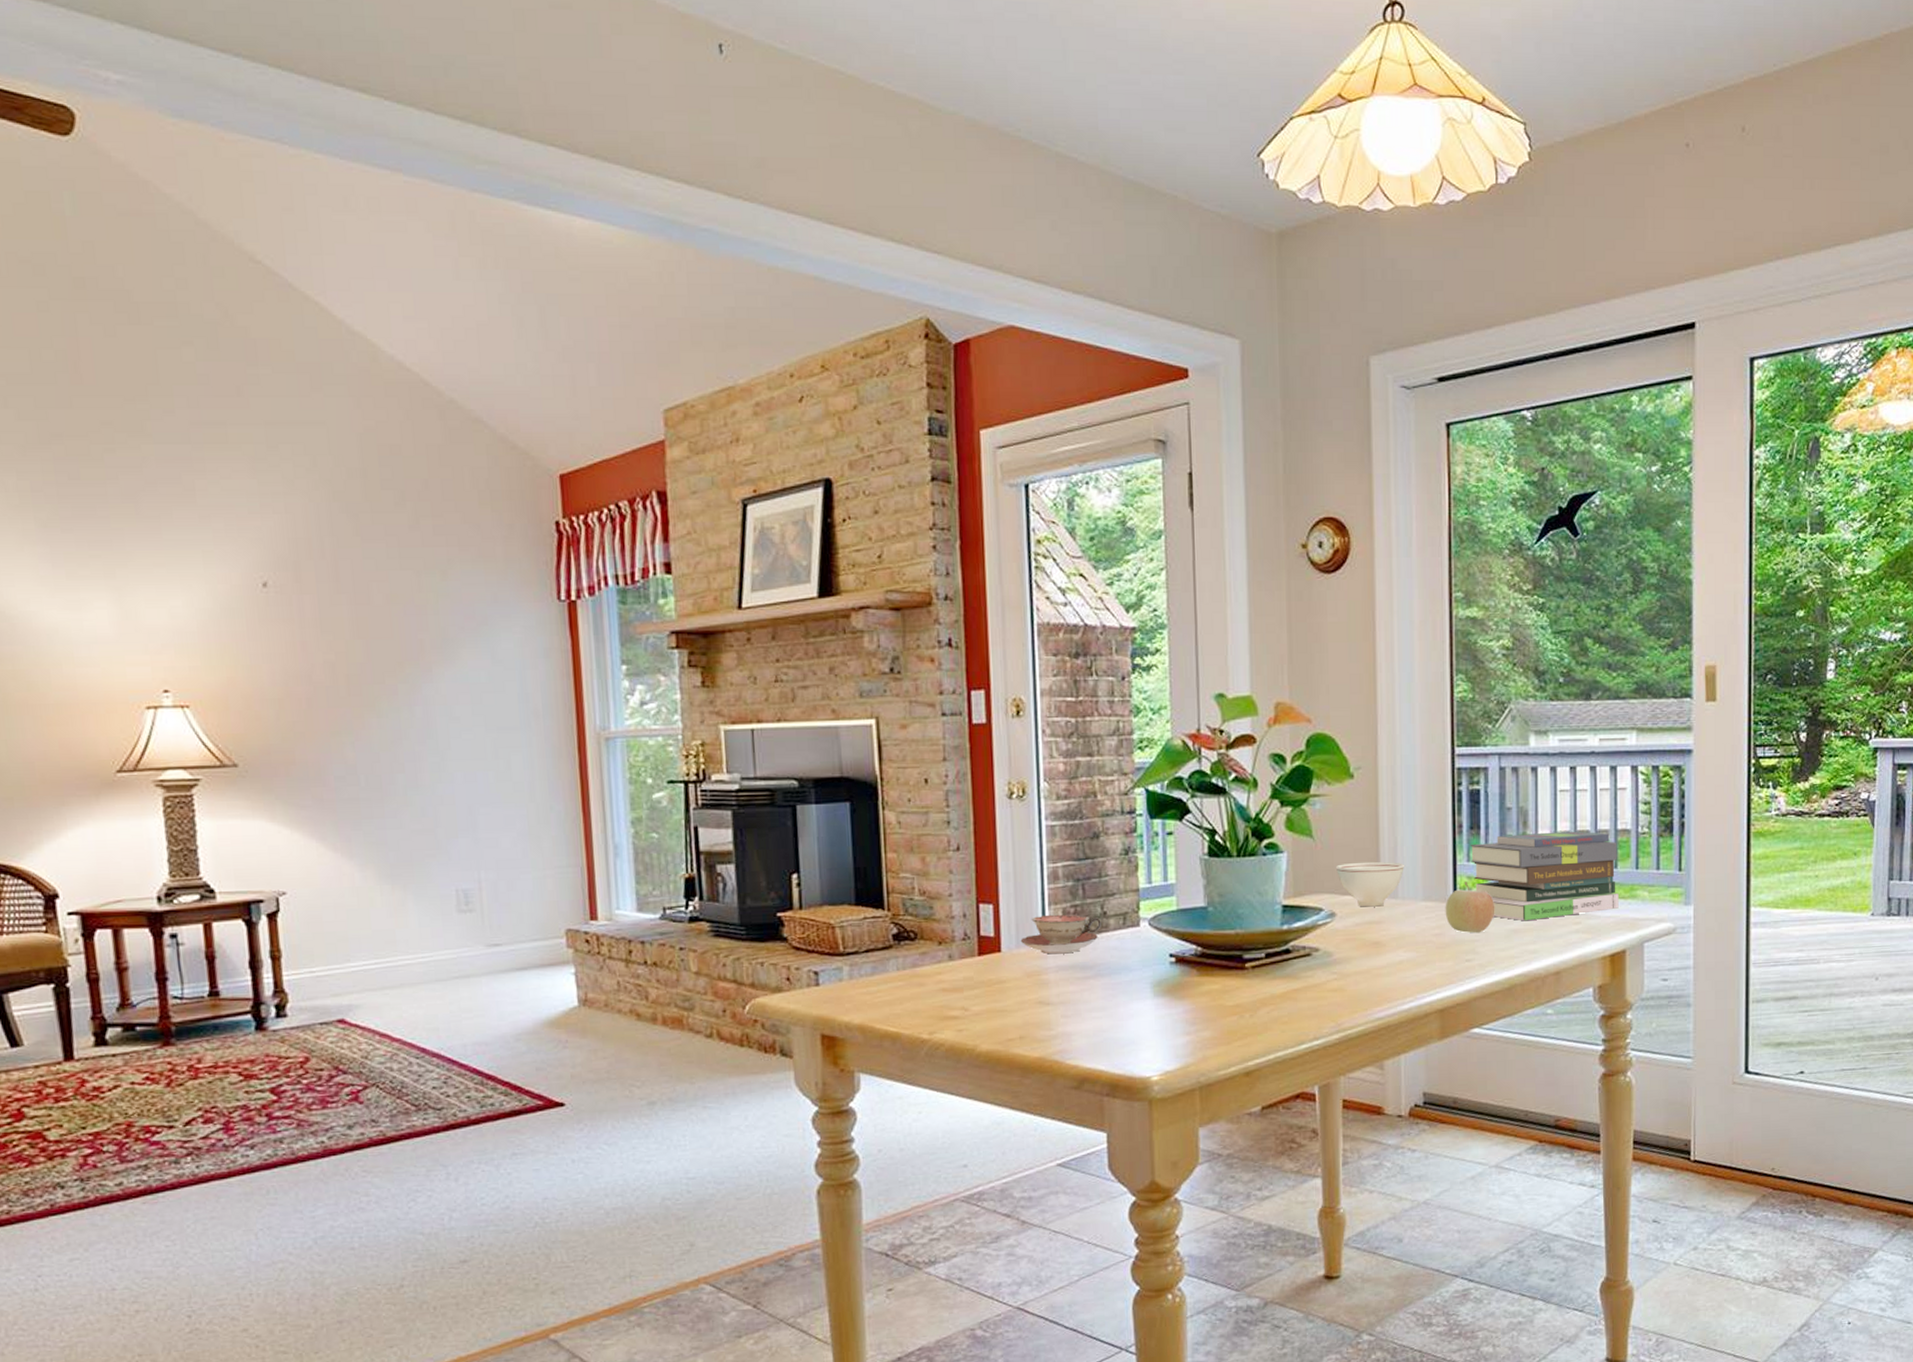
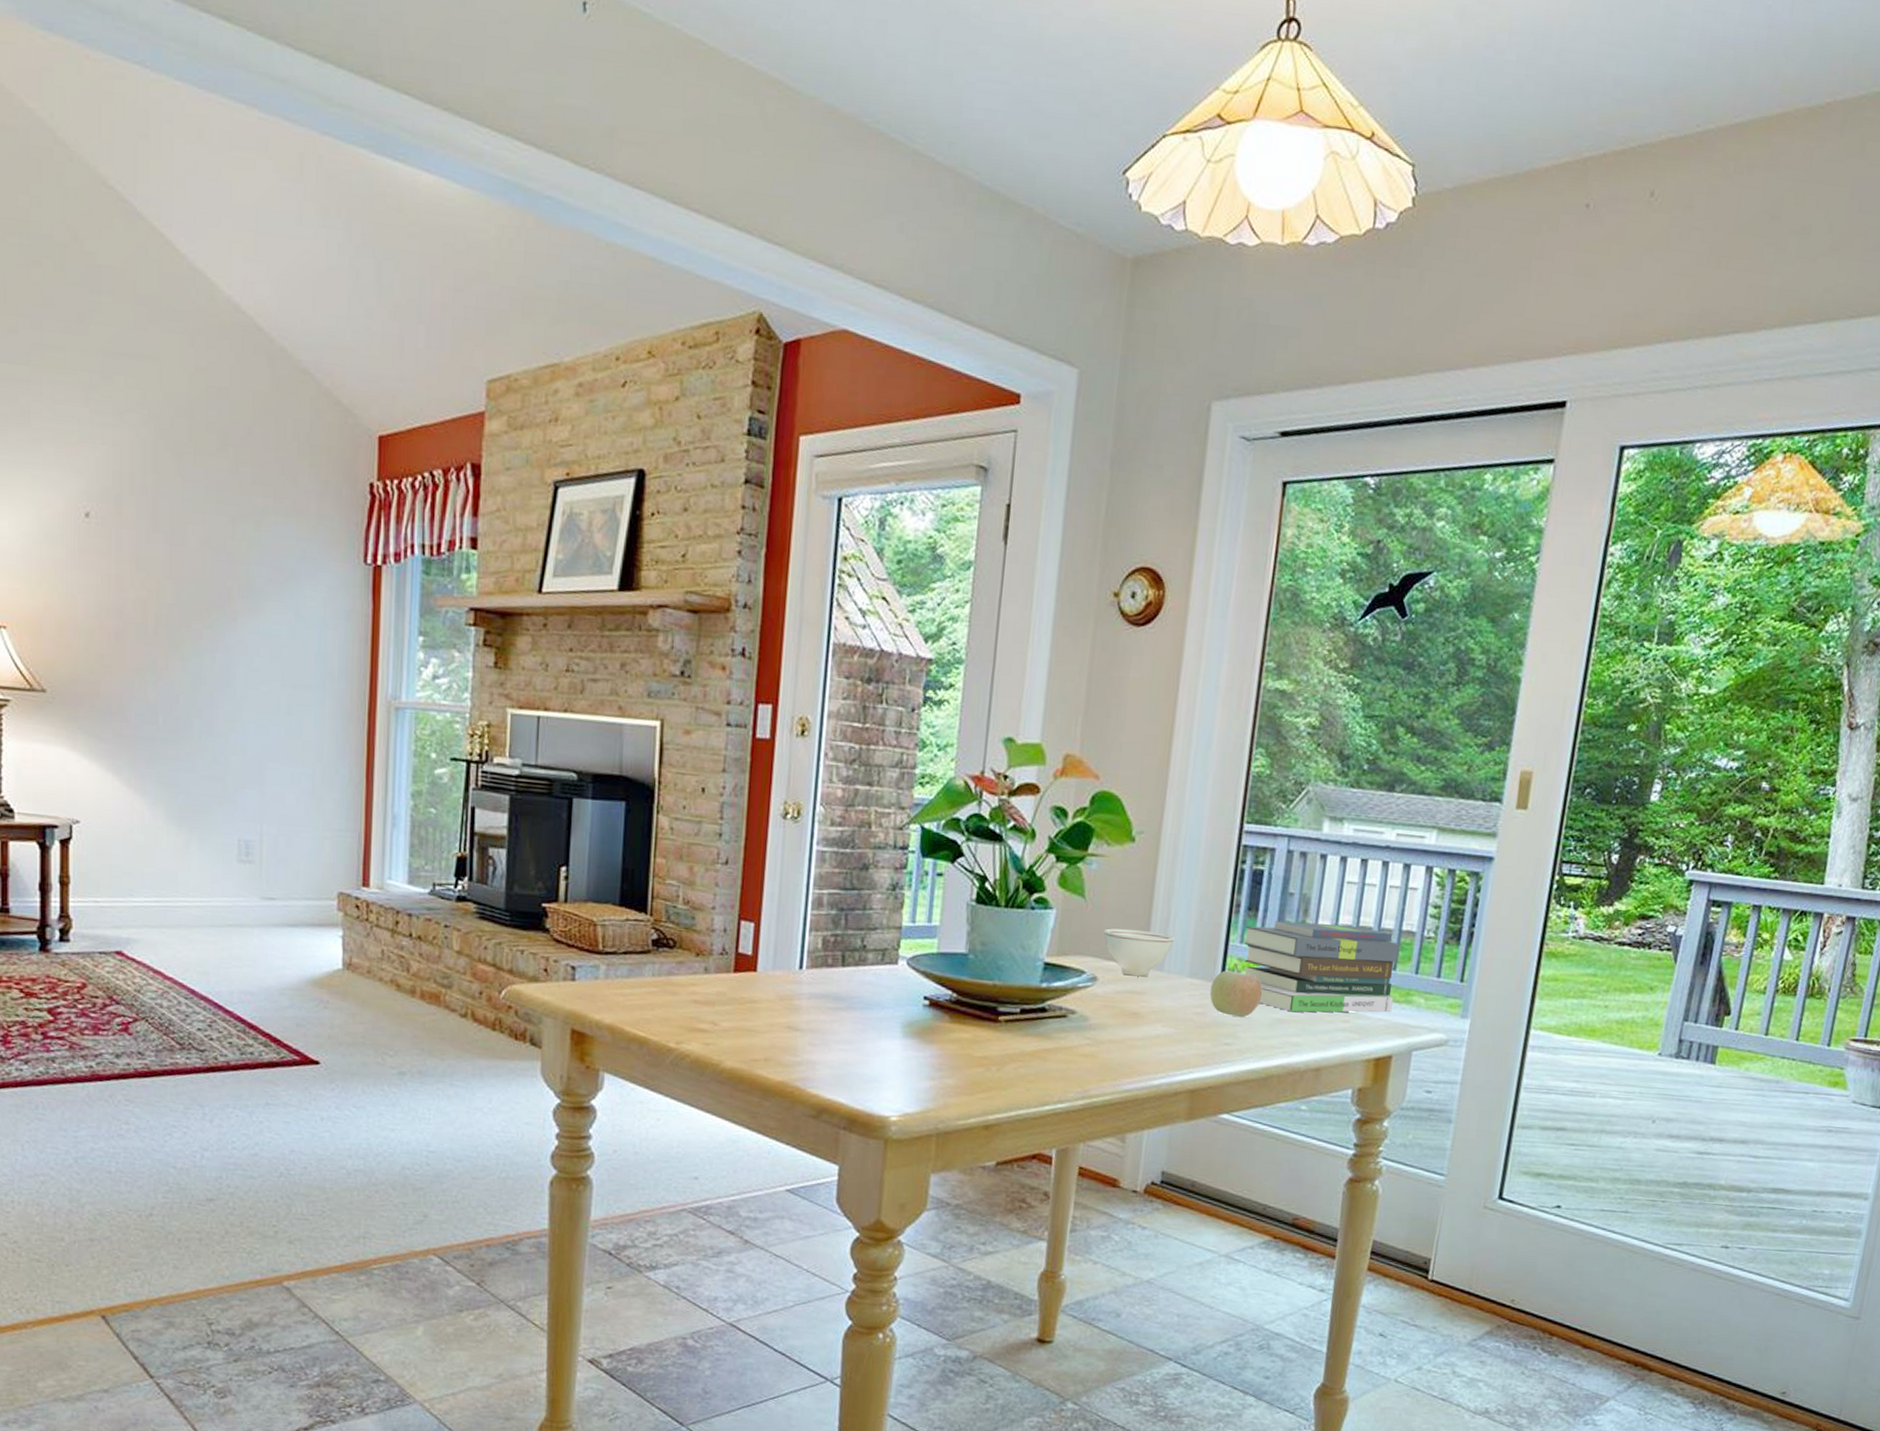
teacup: present [1020,914,1101,954] -> none [777,940,860,982]

